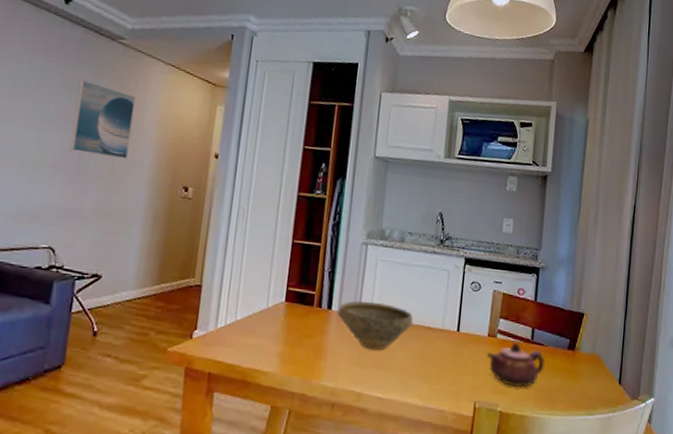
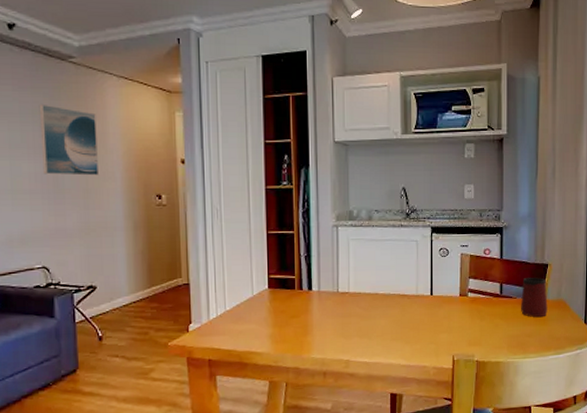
bowl: present [338,301,414,351] -> none [318,278,389,322]
teapot: present [487,342,546,388] -> none [461,298,515,339]
mug: none [552,324,582,371] -> present [521,277,548,318]

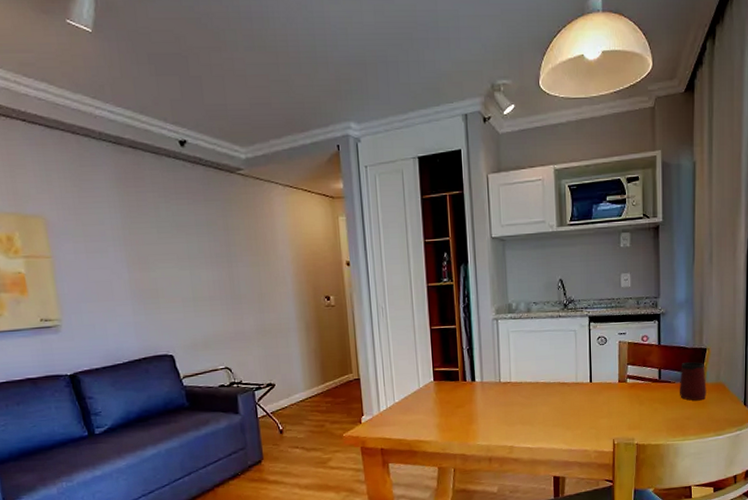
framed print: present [39,103,98,176] -> none [212,215,271,282]

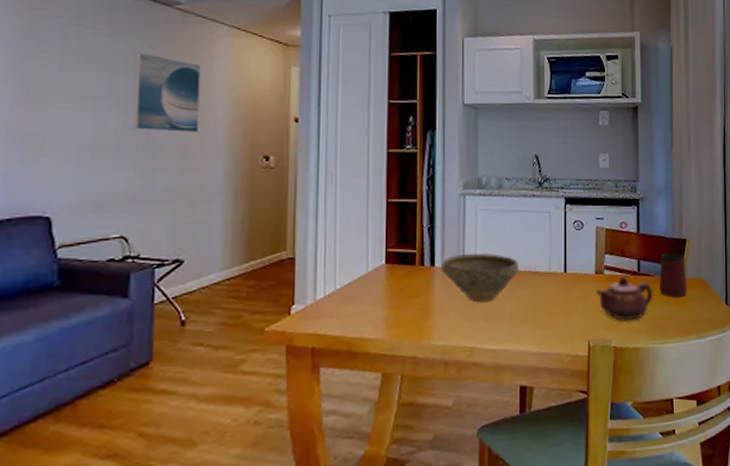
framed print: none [212,215,271,282] -> present [133,51,201,133]
bowl: none [481,368,550,410] -> present [442,252,520,303]
teapot: none [620,383,674,422] -> present [596,276,654,321]

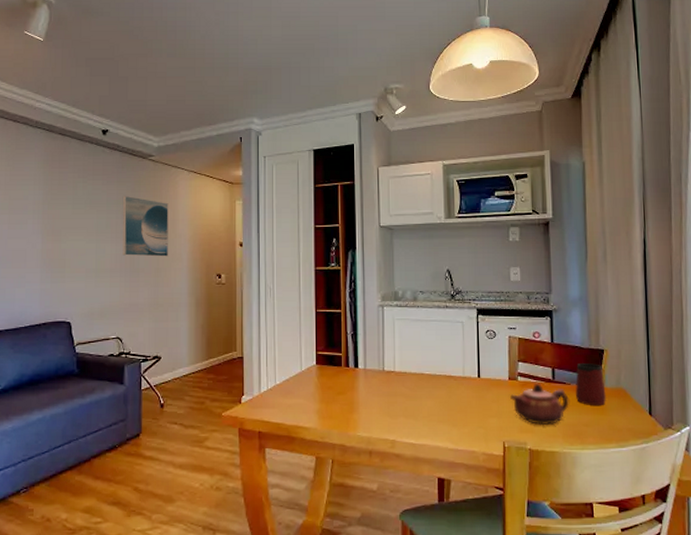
bowl: present [442,252,520,303] -> none [364,357,435,401]

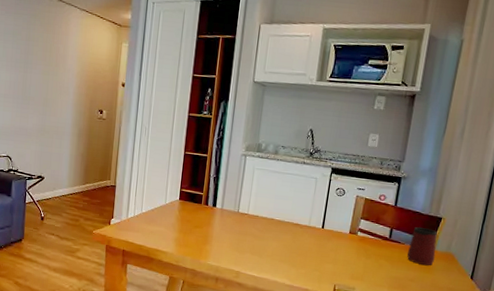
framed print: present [122,195,169,257] -> none [16,27,60,89]
teapot: present [510,383,570,426] -> none [348,239,401,276]

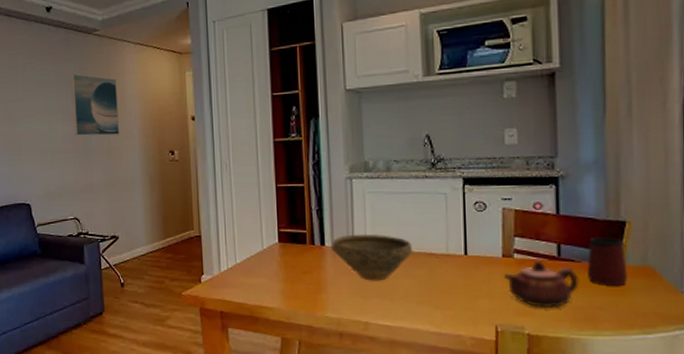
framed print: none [16,27,60,89] -> present [70,73,119,136]
bowl: none [221,201,284,241] -> present [332,233,413,281]
teapot: none [348,239,401,276] -> present [504,260,580,309]

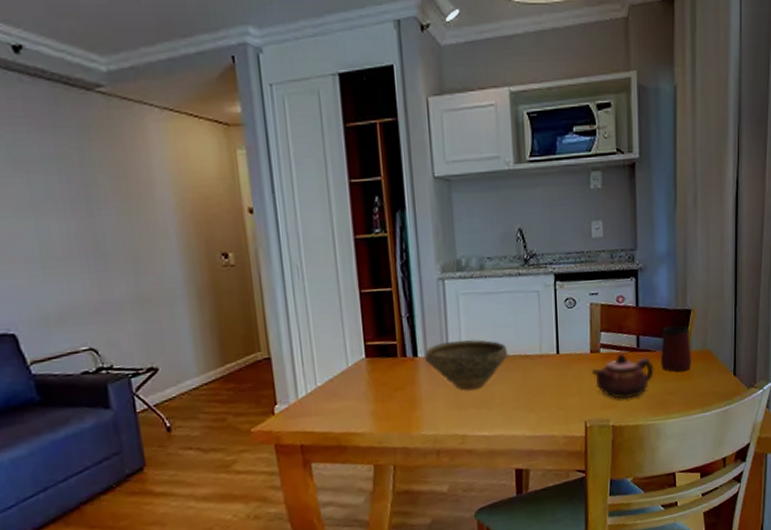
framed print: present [70,73,119,136] -> none [63,147,148,236]

